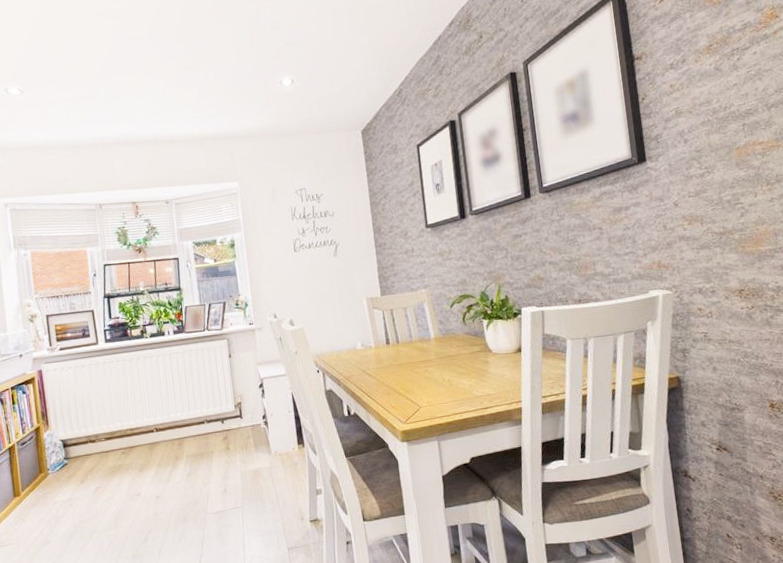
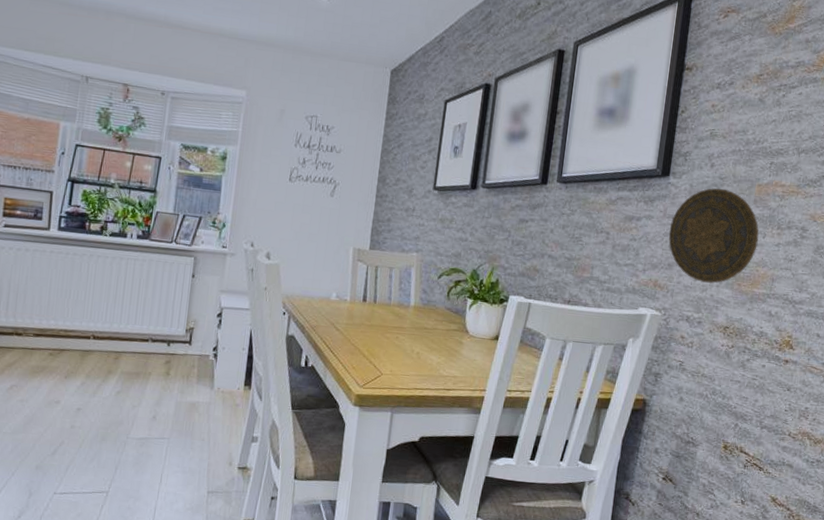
decorative plate: none [659,159,751,253] -> present [668,188,759,284]

